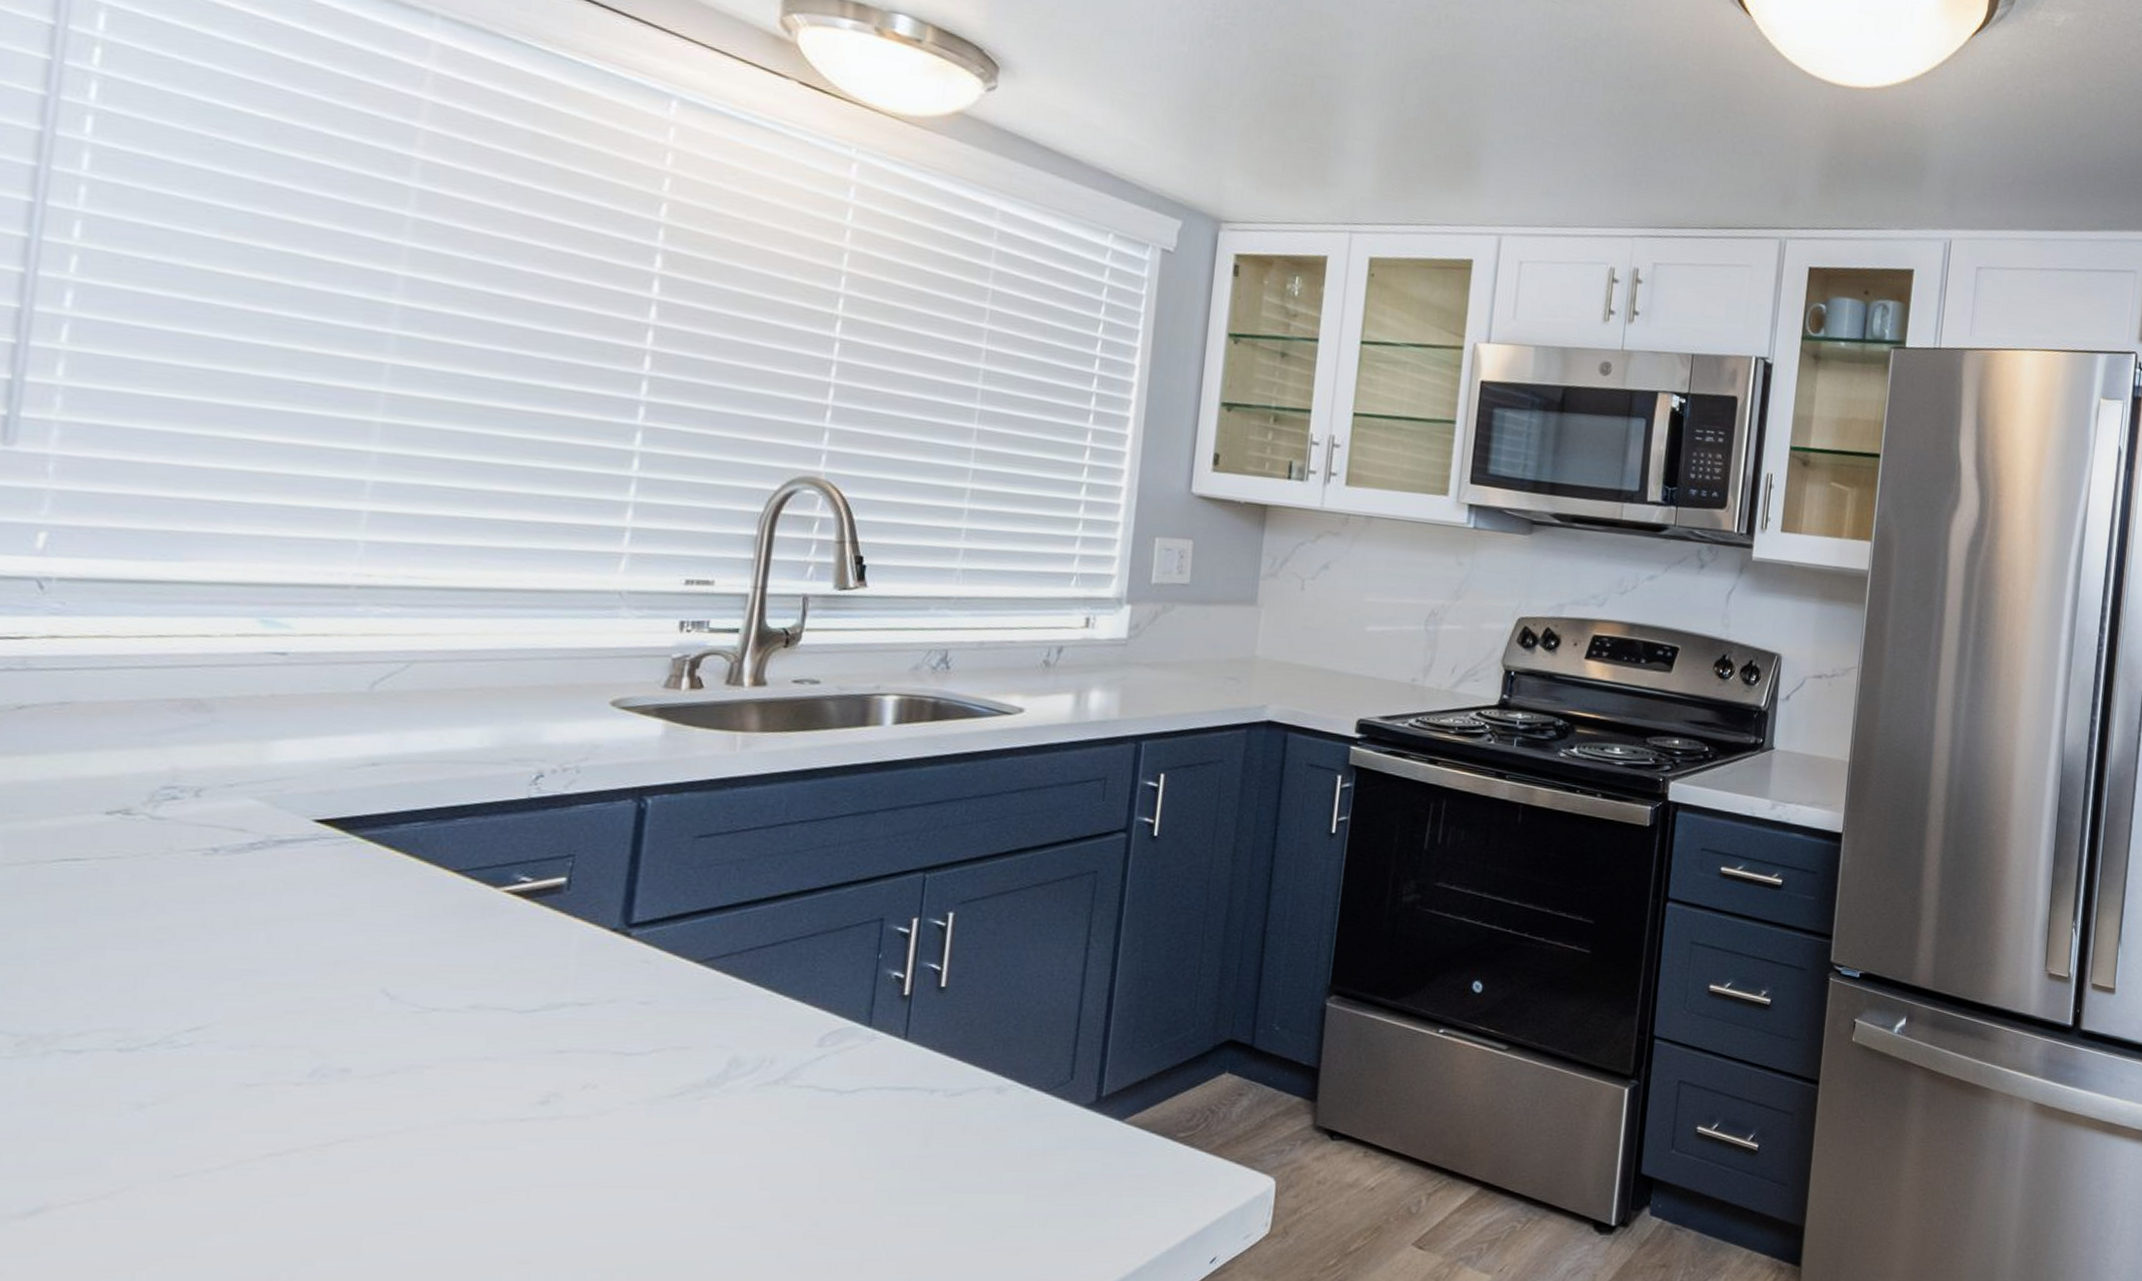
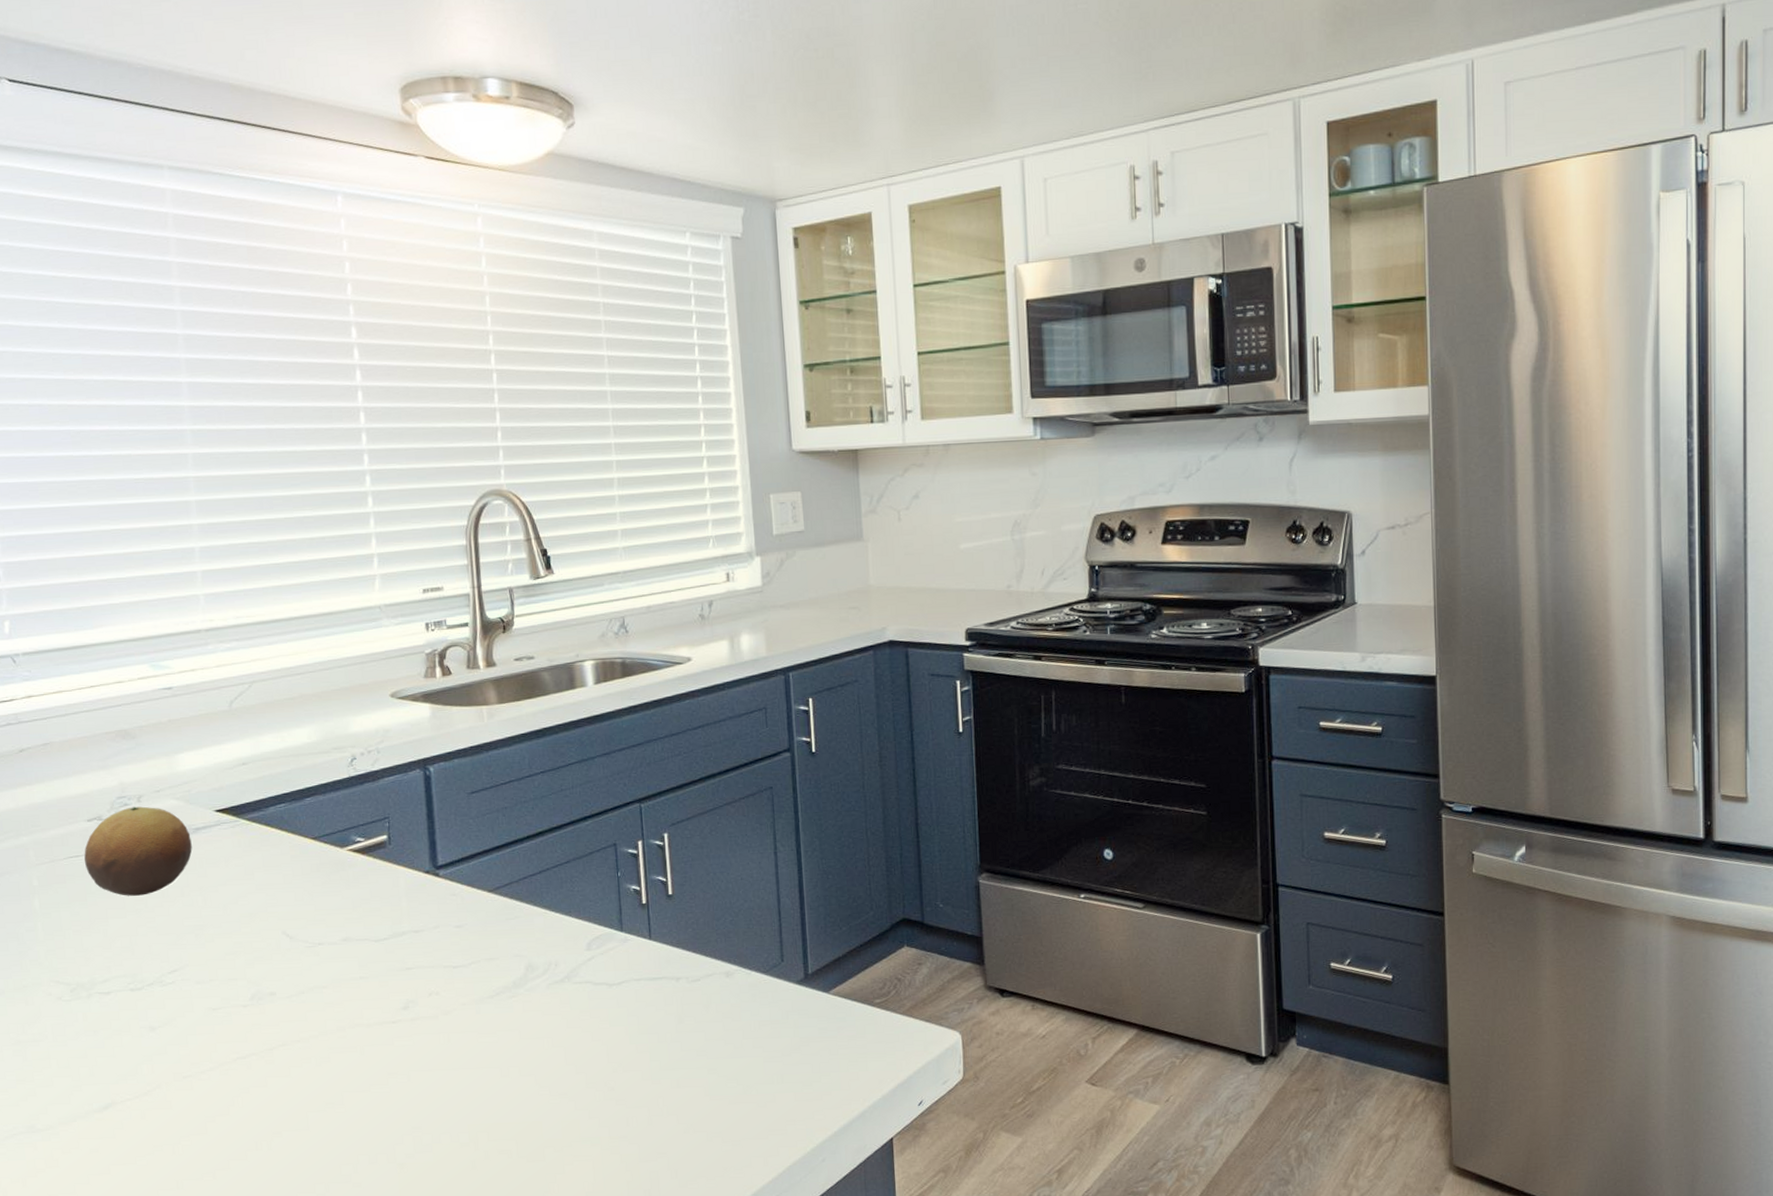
fruit: none [86,802,269,923] -> present [84,806,192,896]

